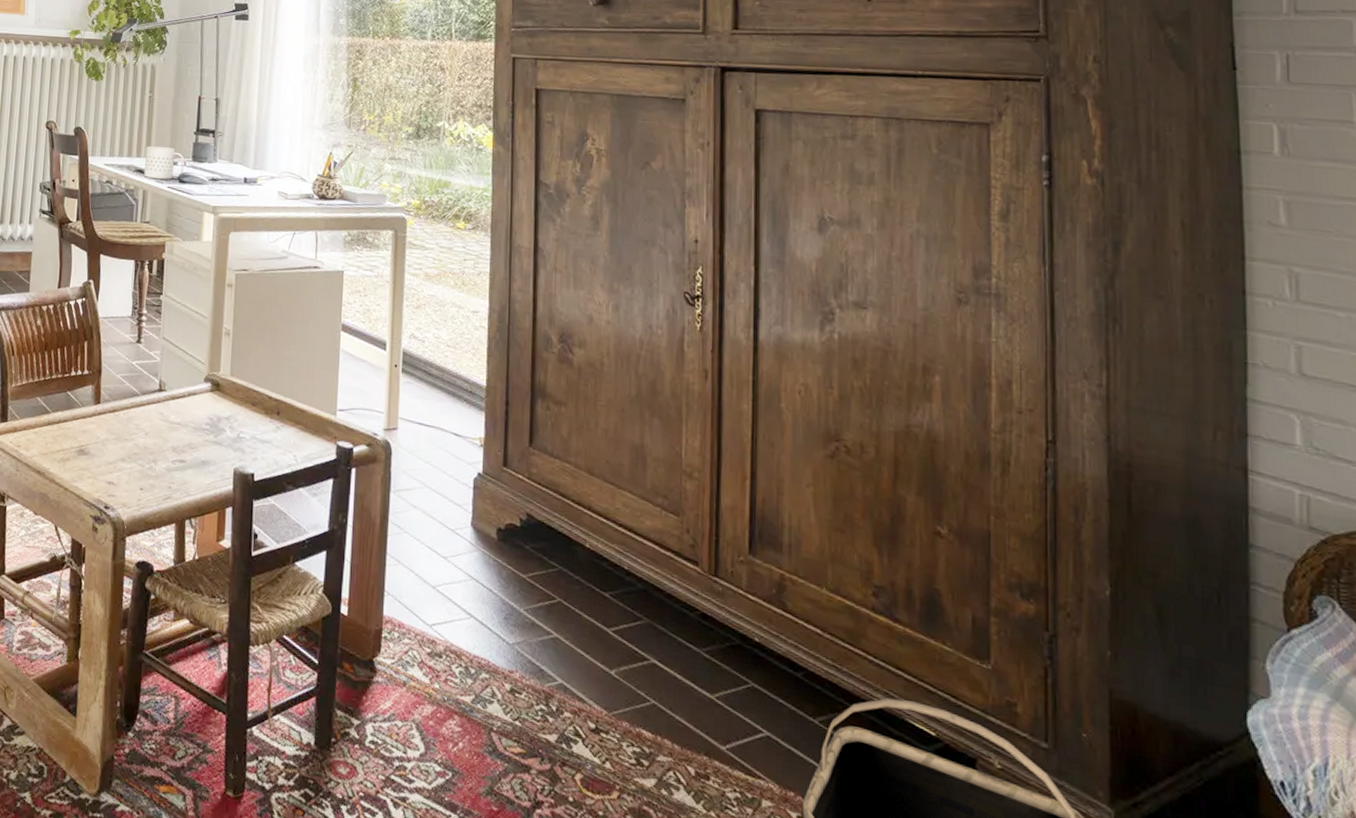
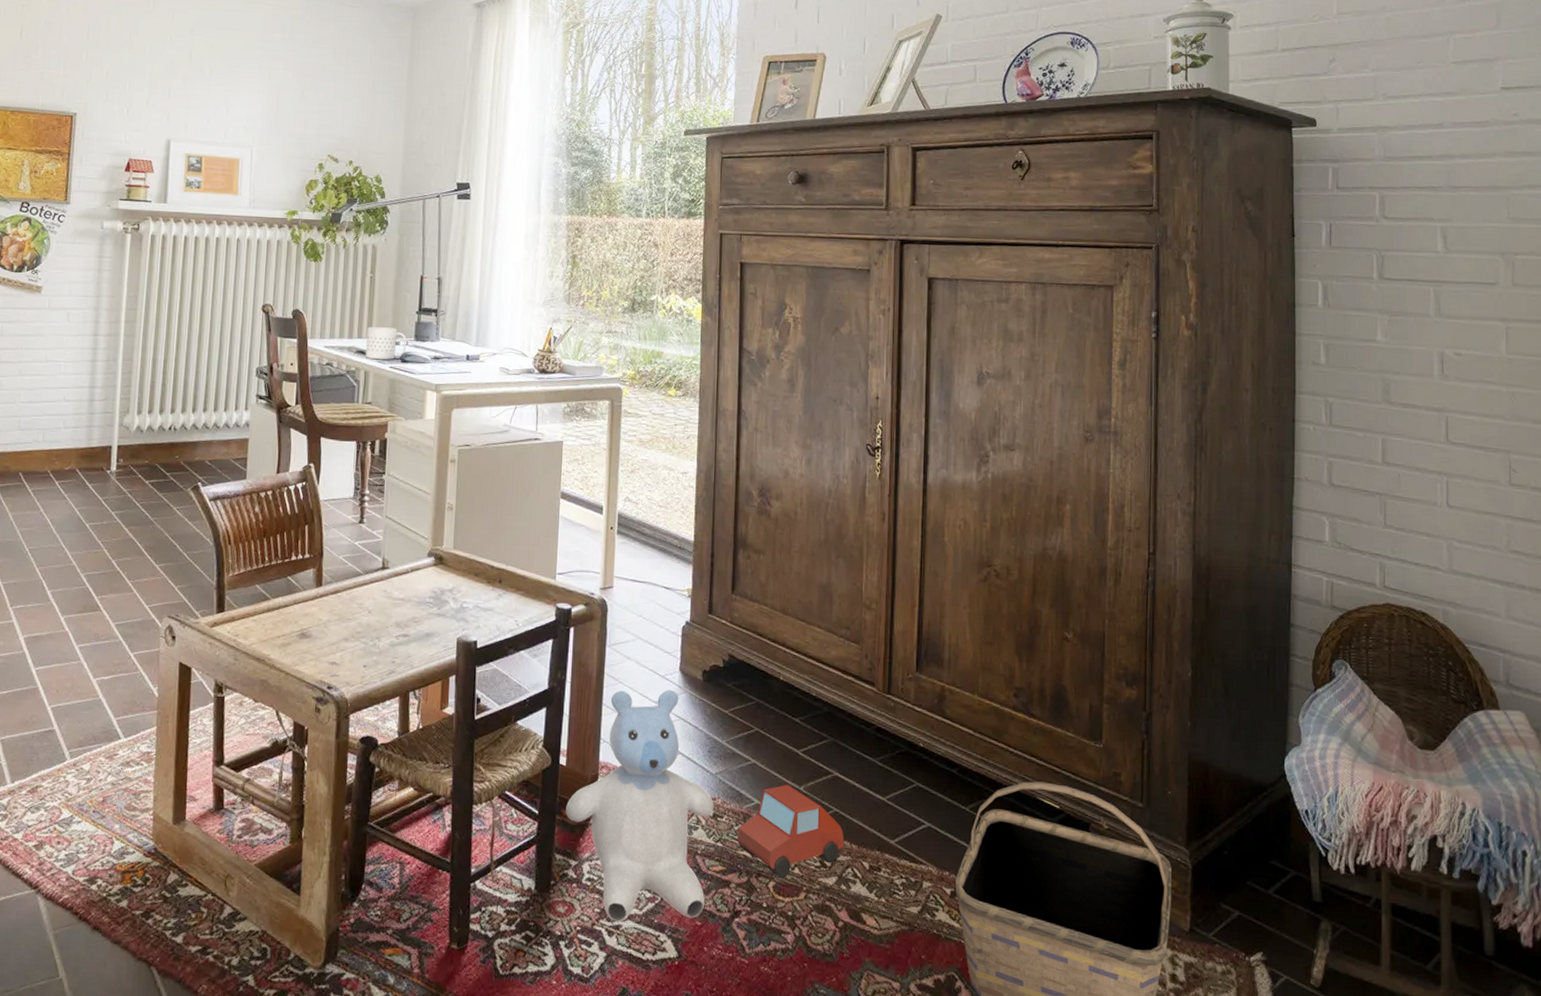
stuffed bear: none [347,541,511,802] -> present [566,690,714,922]
toy car: none [538,665,664,772] -> present [737,784,844,878]

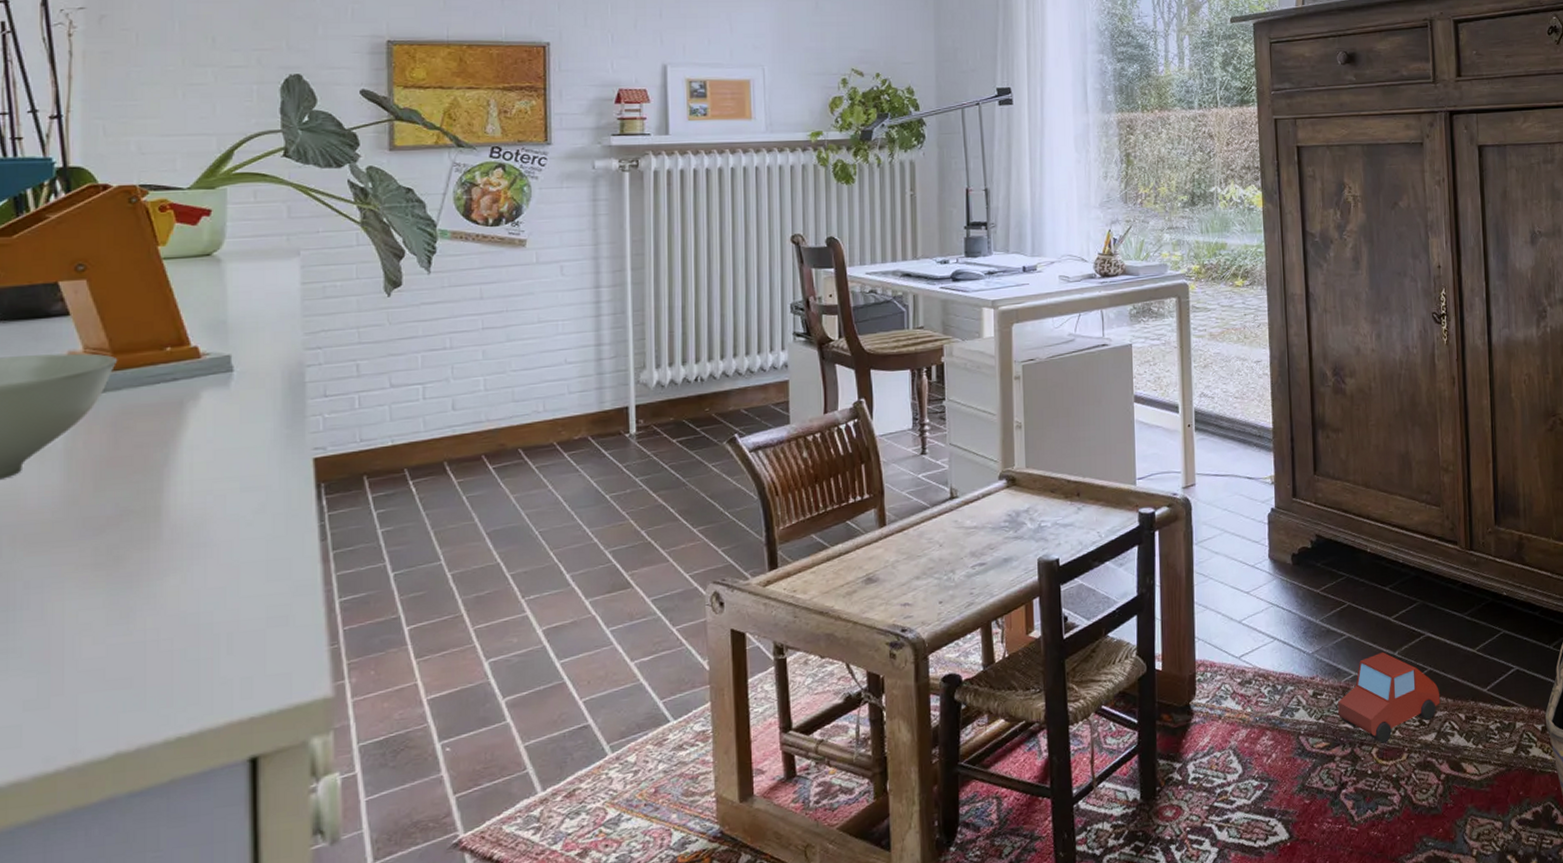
mug: present [366,327,407,360] -> none [912,246,957,282]
stuffed bear: present [566,690,714,922] -> none [1166,578,1313,816]

